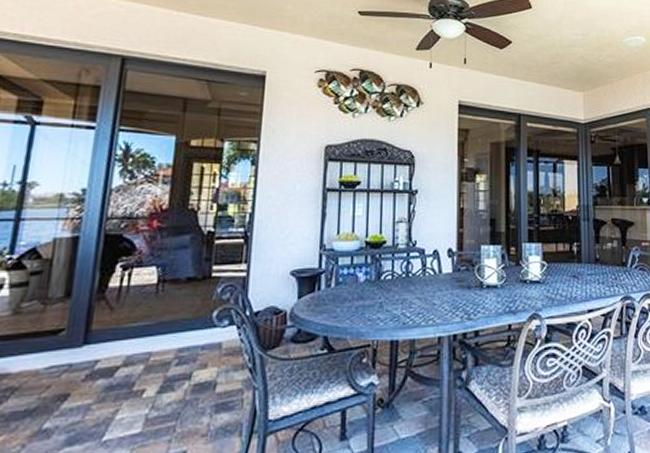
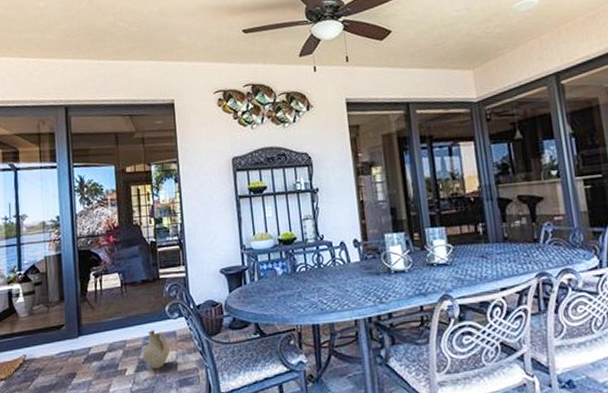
ceramic jug: none [171,340,210,390] -> present [142,330,170,369]

